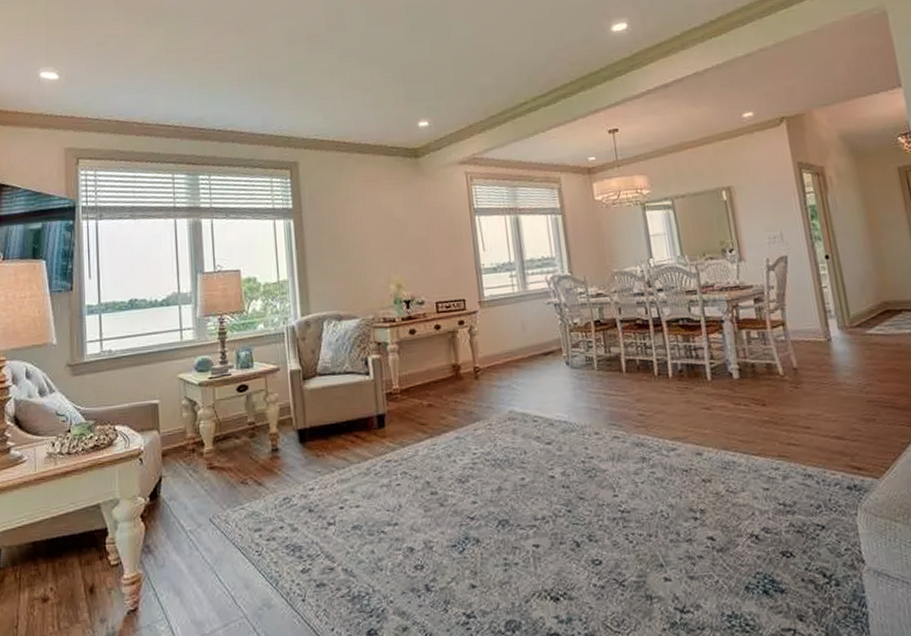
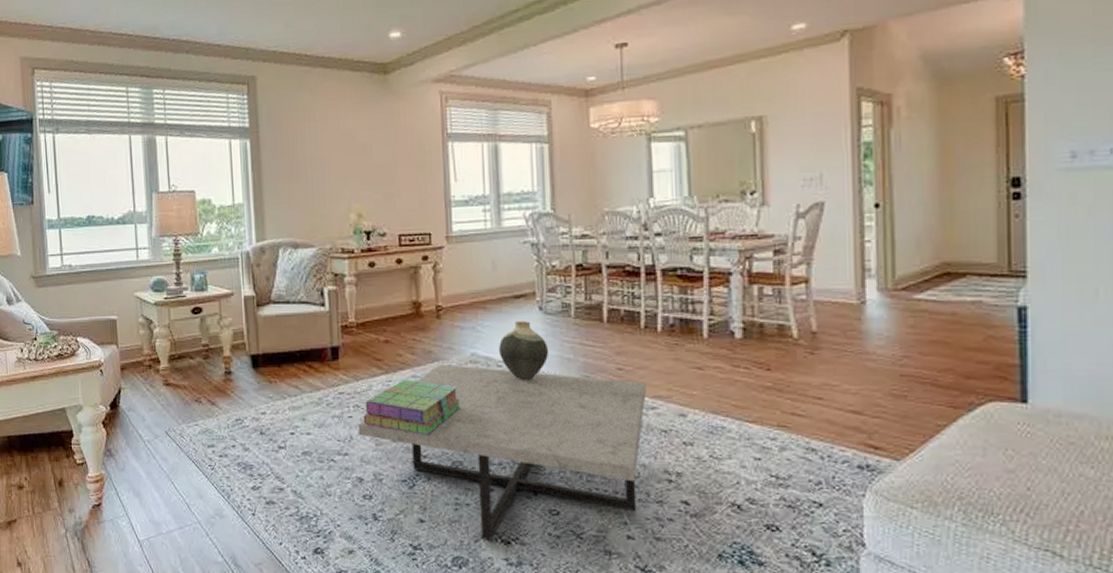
coffee table: none [406,423,670,600] -> present [357,363,646,541]
stack of books: none [411,441,504,498] -> present [363,379,462,437]
vase: none [533,376,579,433] -> present [499,321,549,381]

